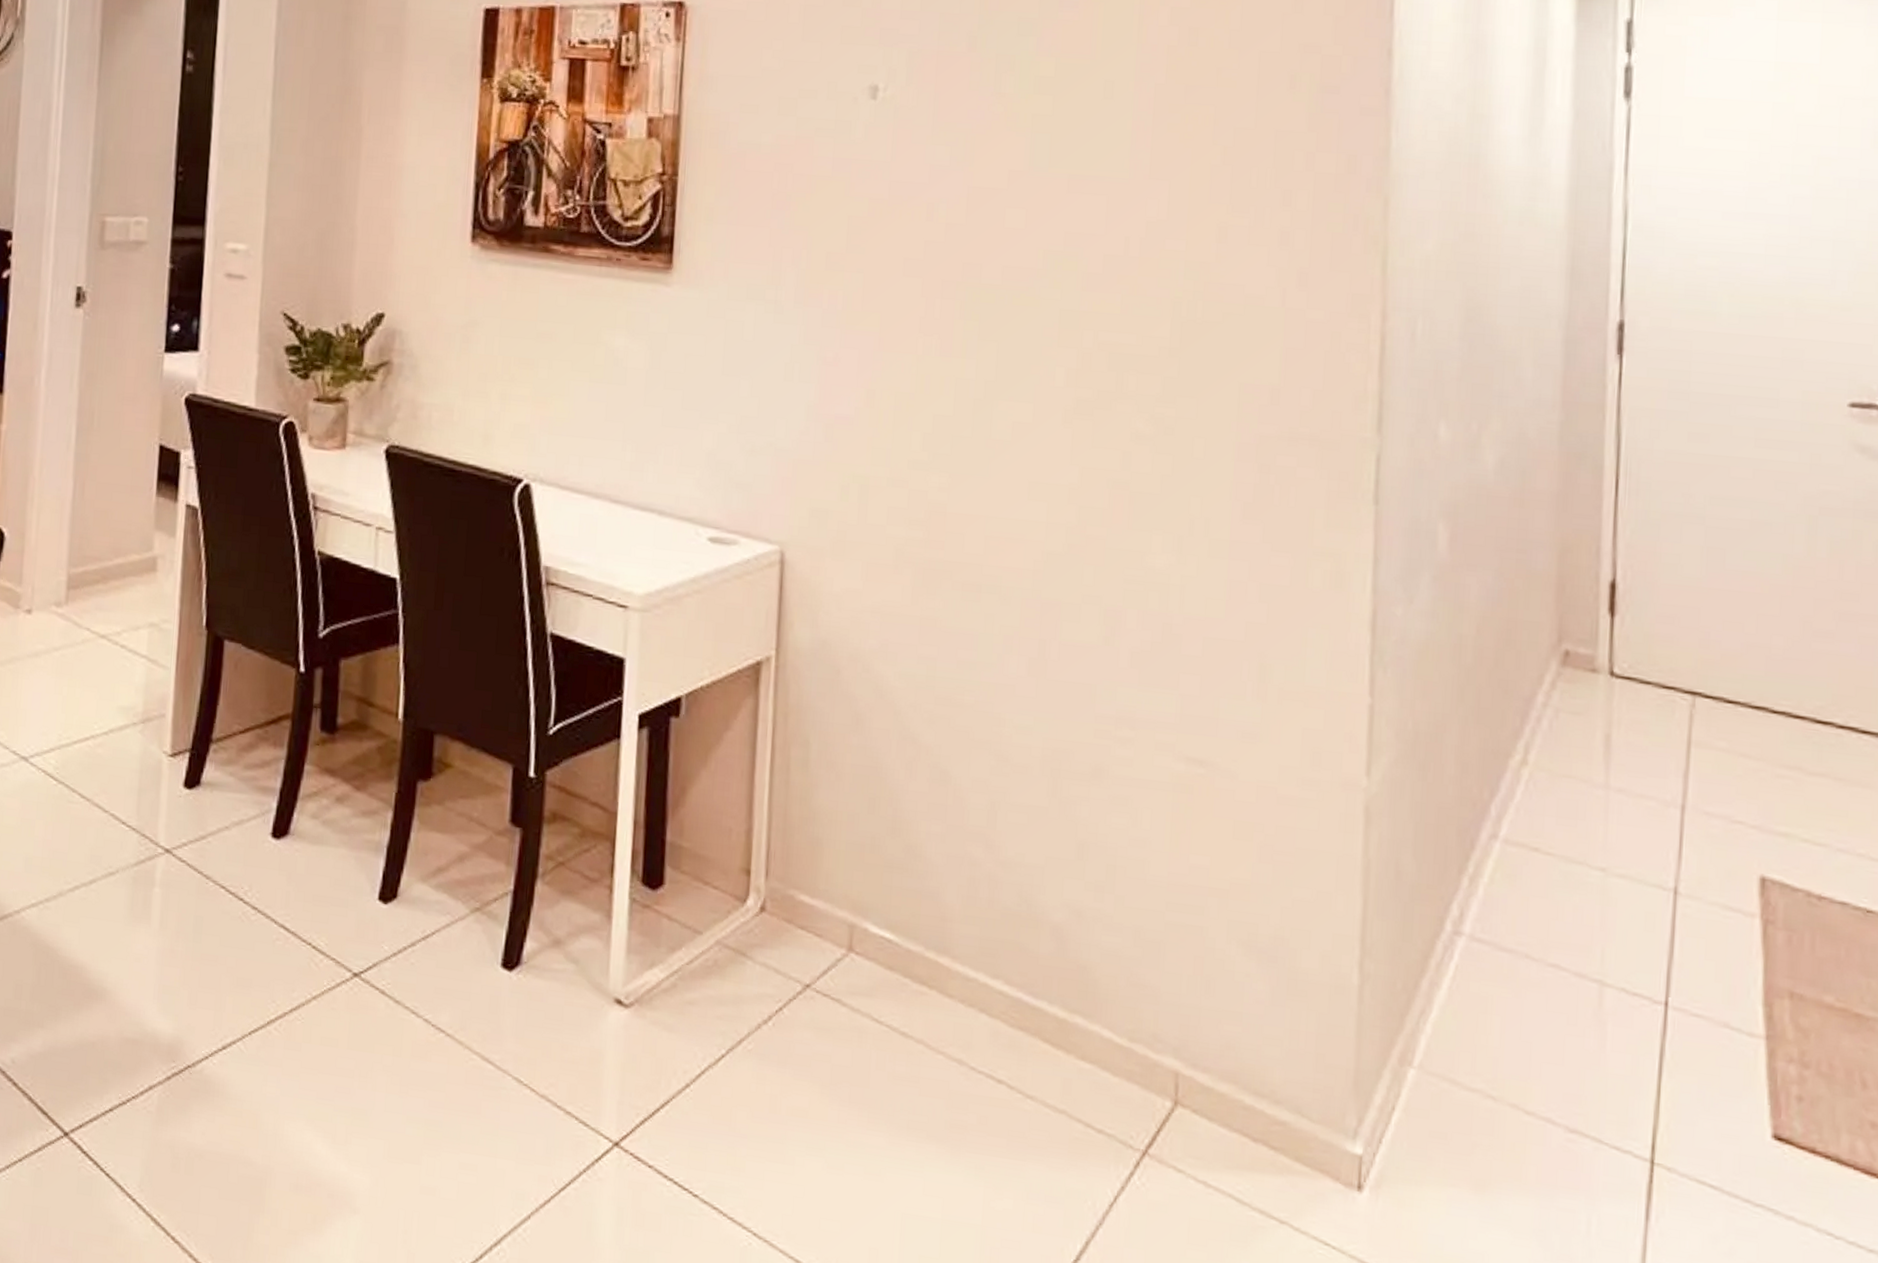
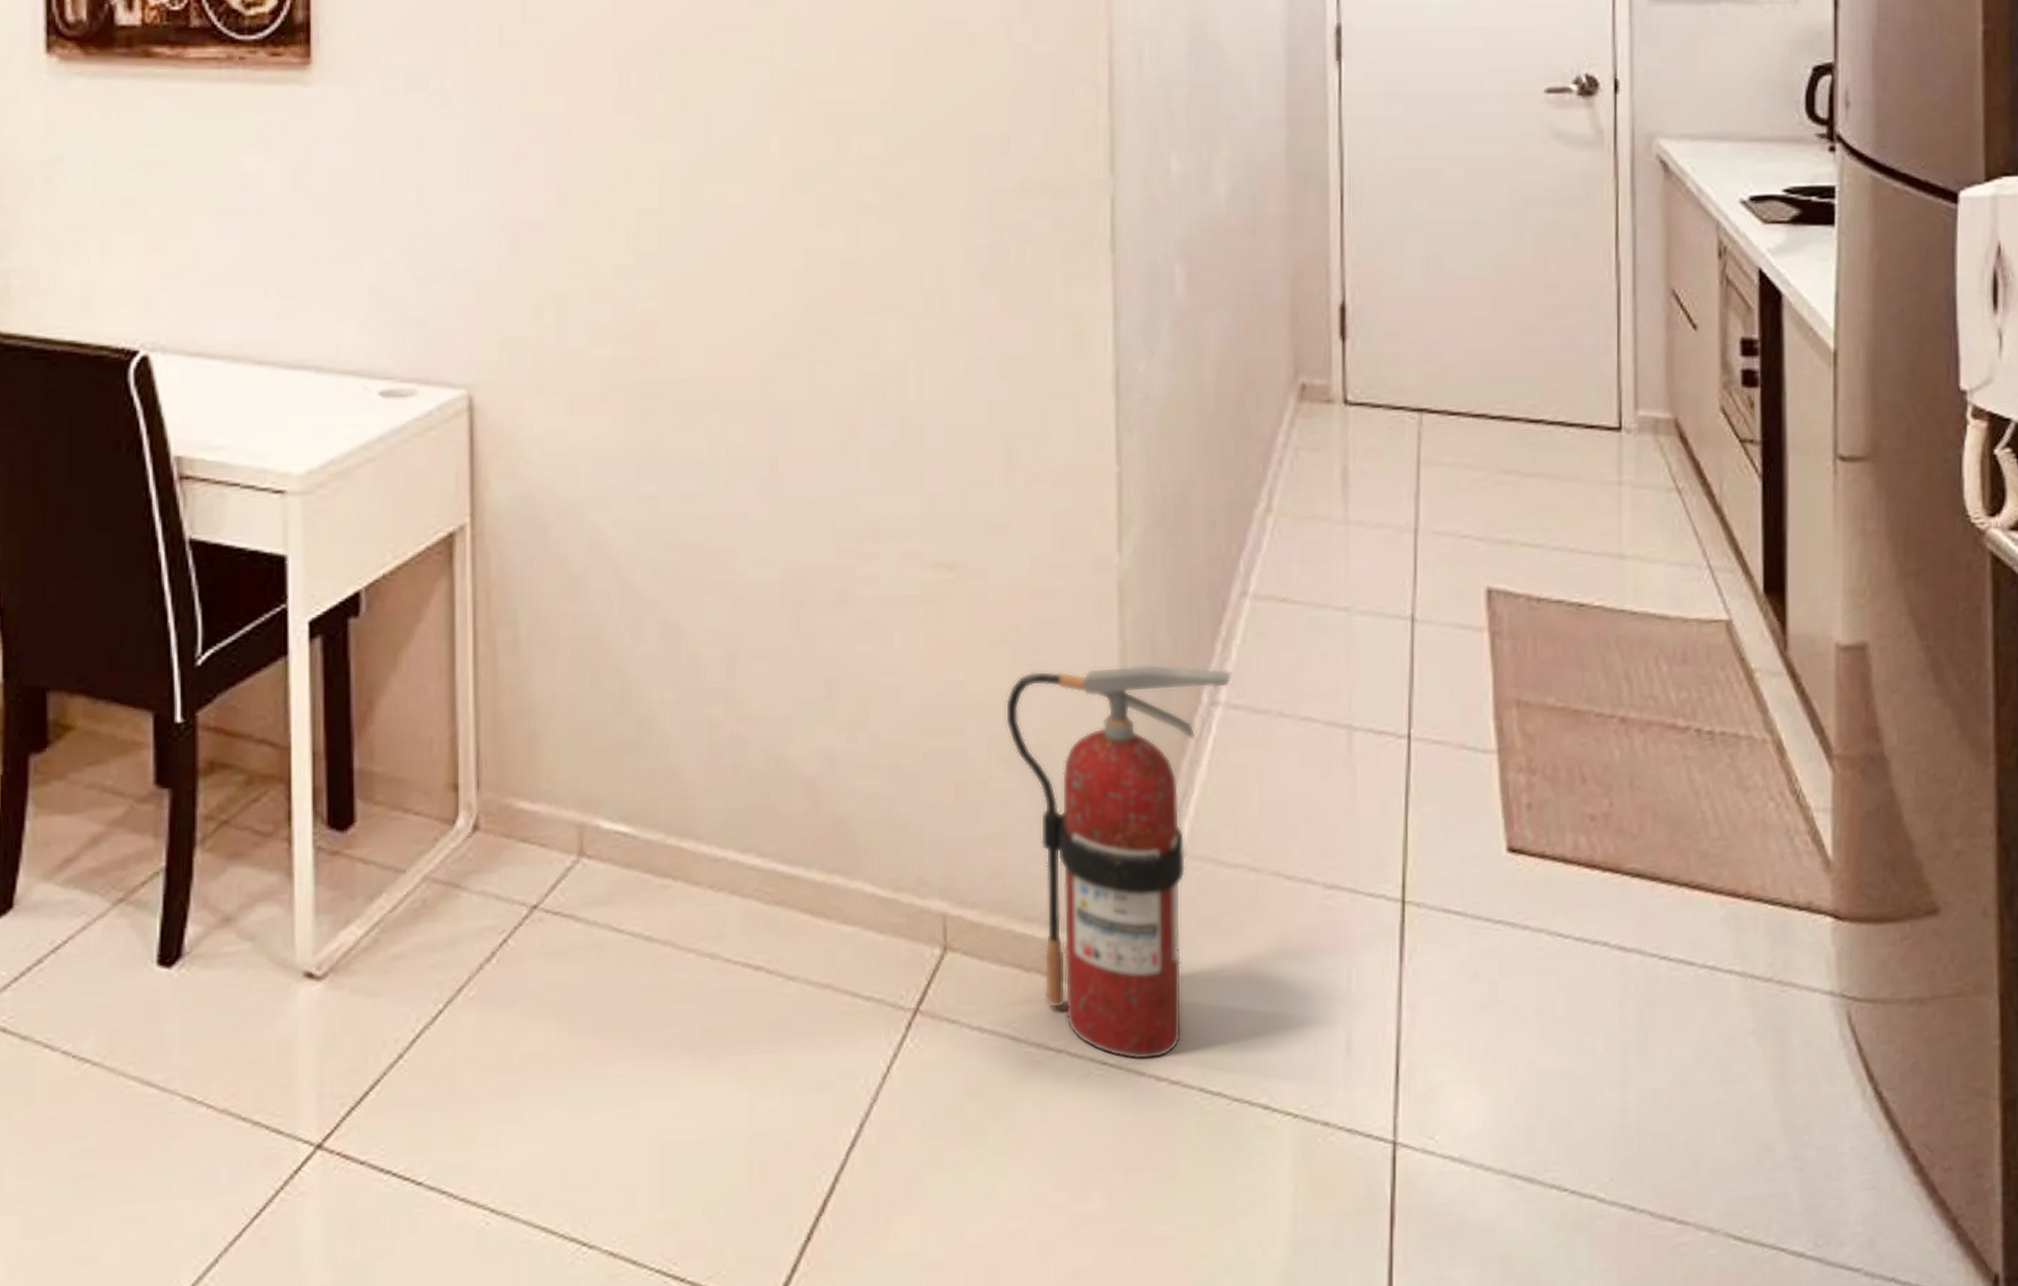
fire extinguisher: none [1245,870,1480,1253] -> present [1004,664,1234,1061]

